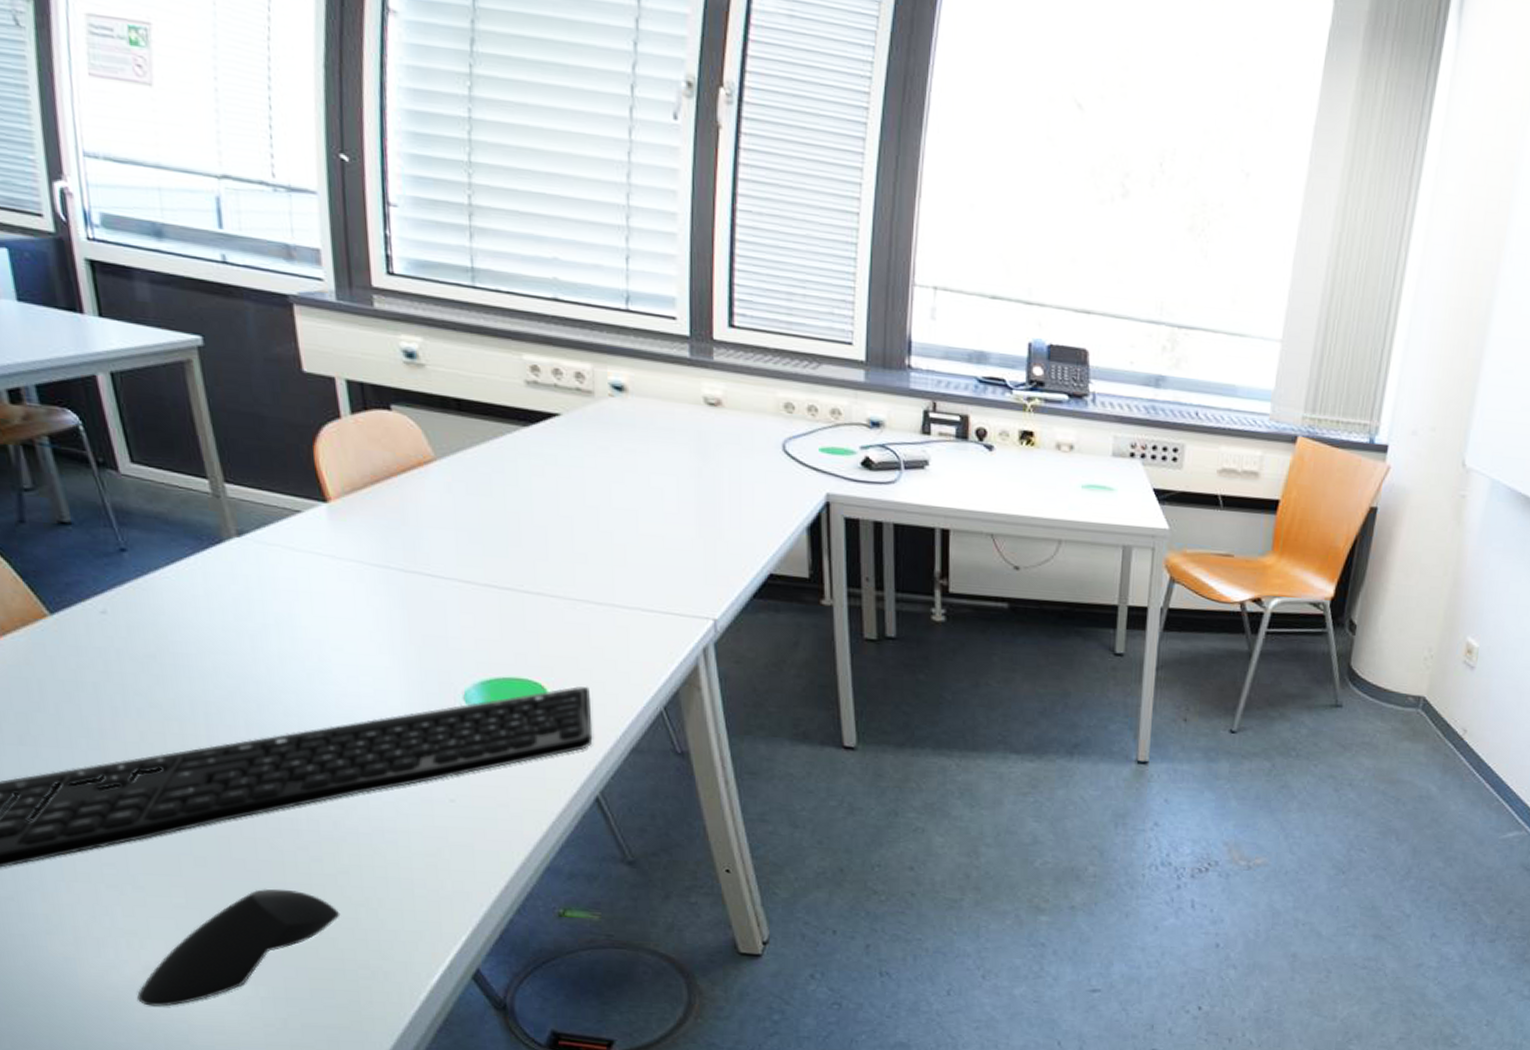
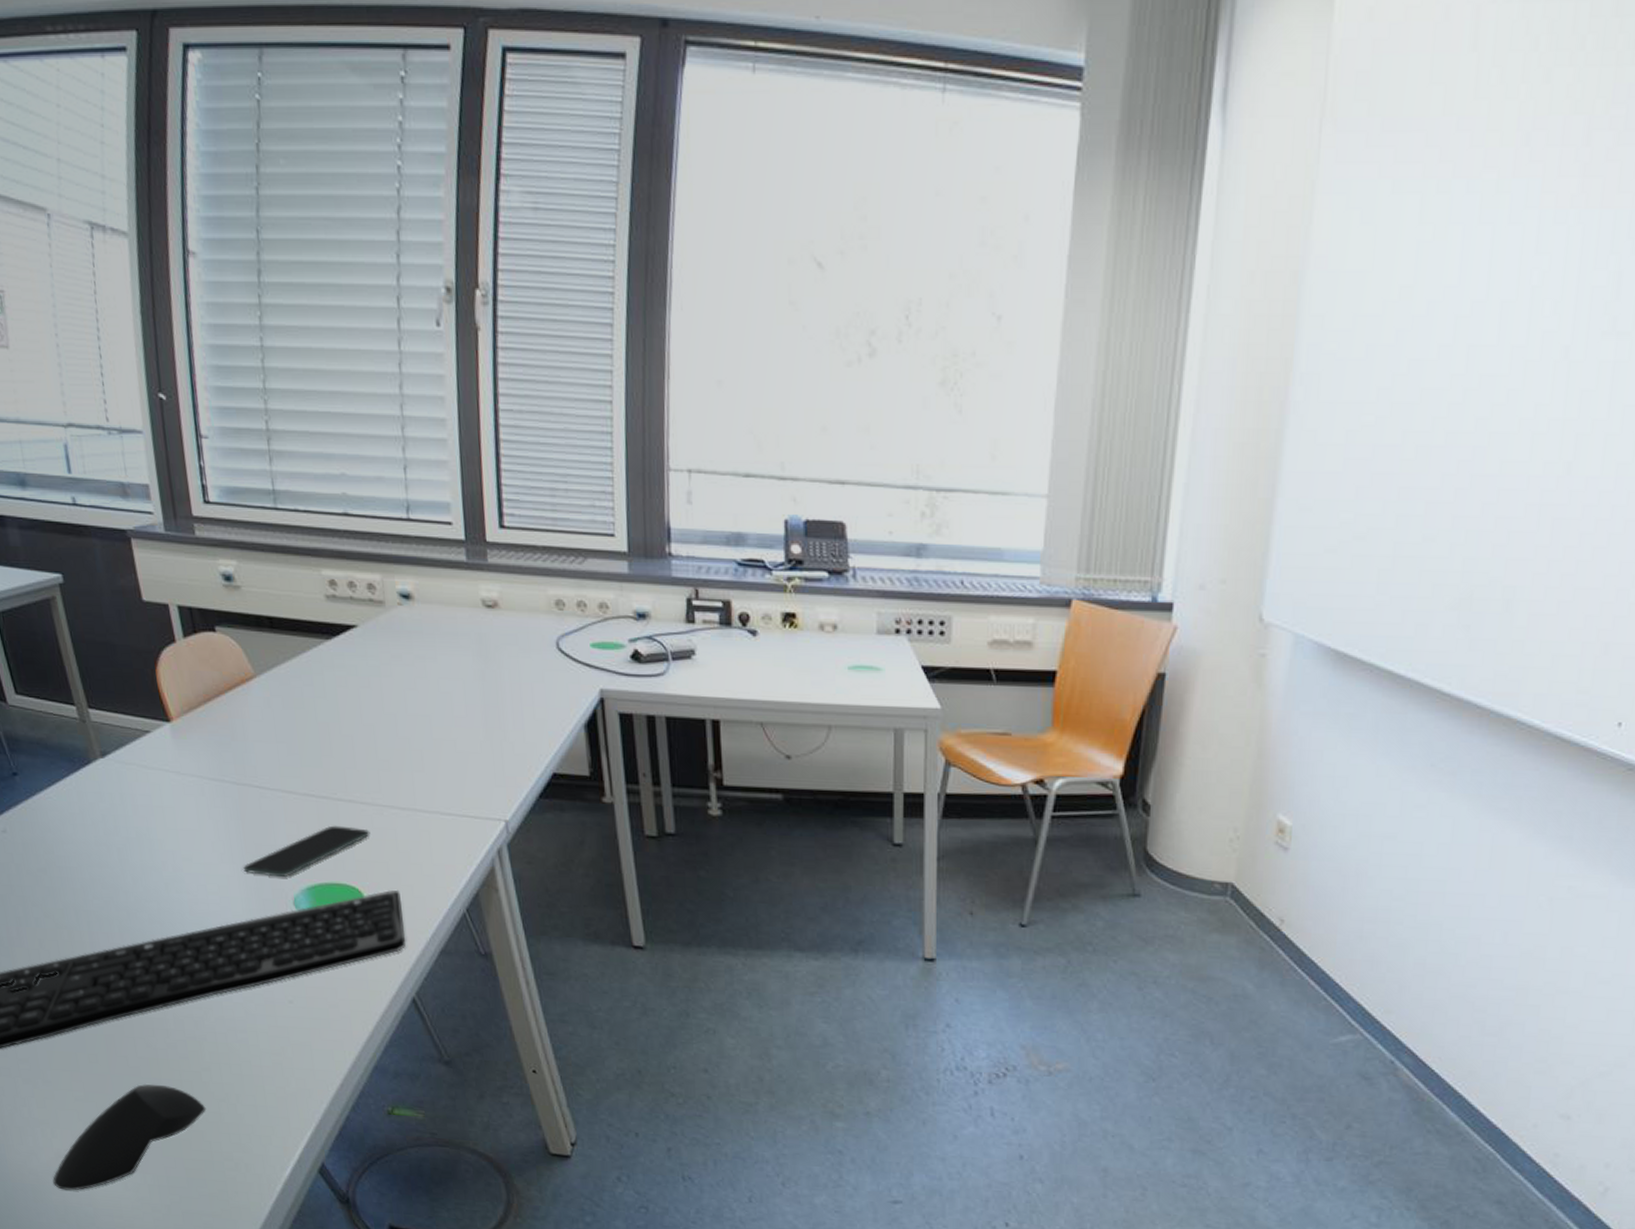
smartphone: none [405,618,560,671] -> present [243,825,370,878]

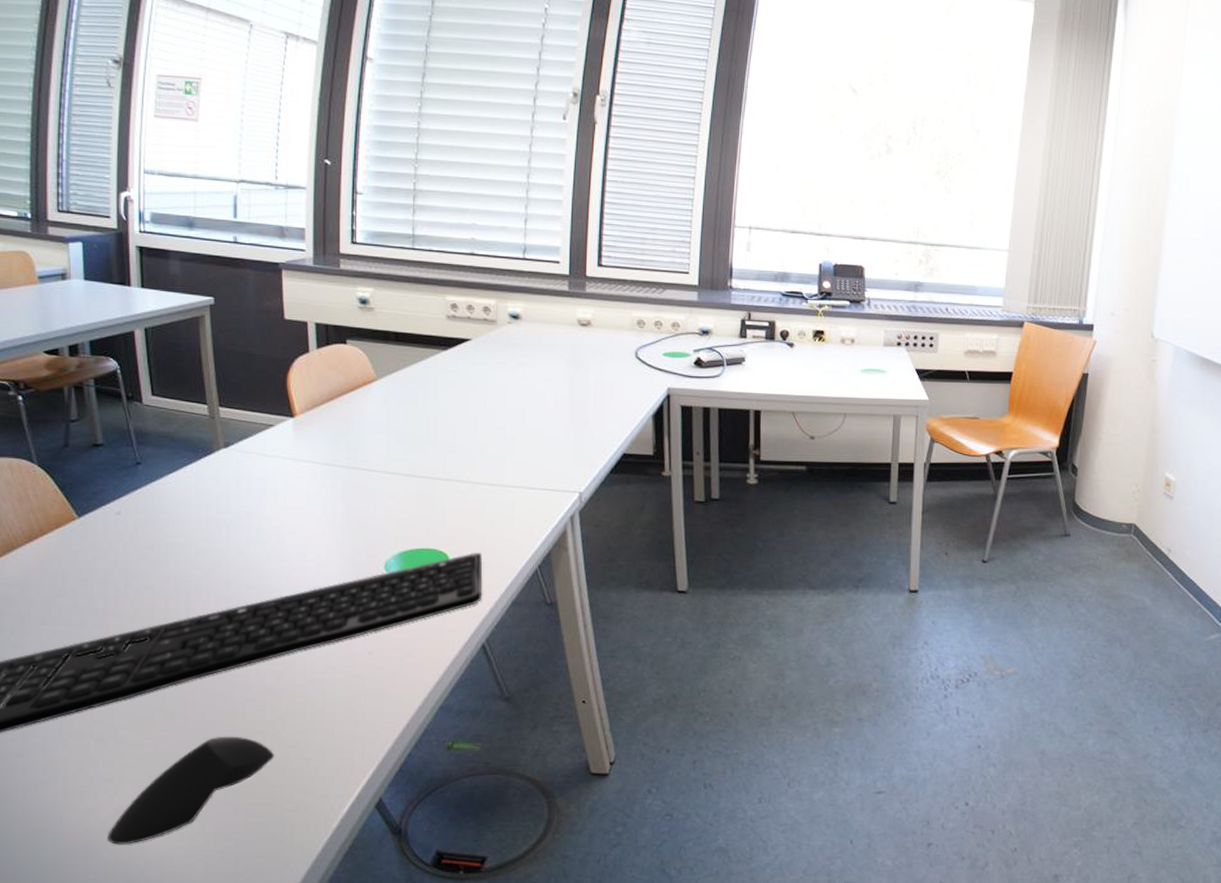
smartphone: present [243,825,370,878] -> none [342,500,462,546]

